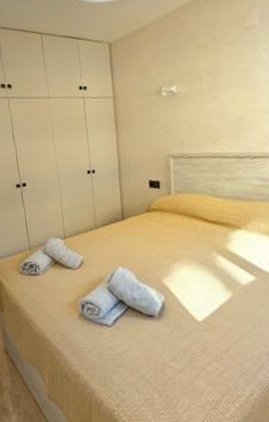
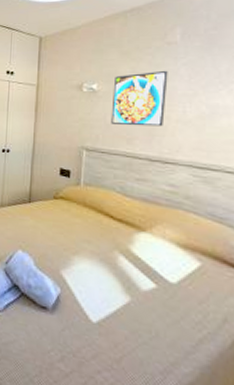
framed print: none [193,58,250,126] -> present [111,70,168,127]

